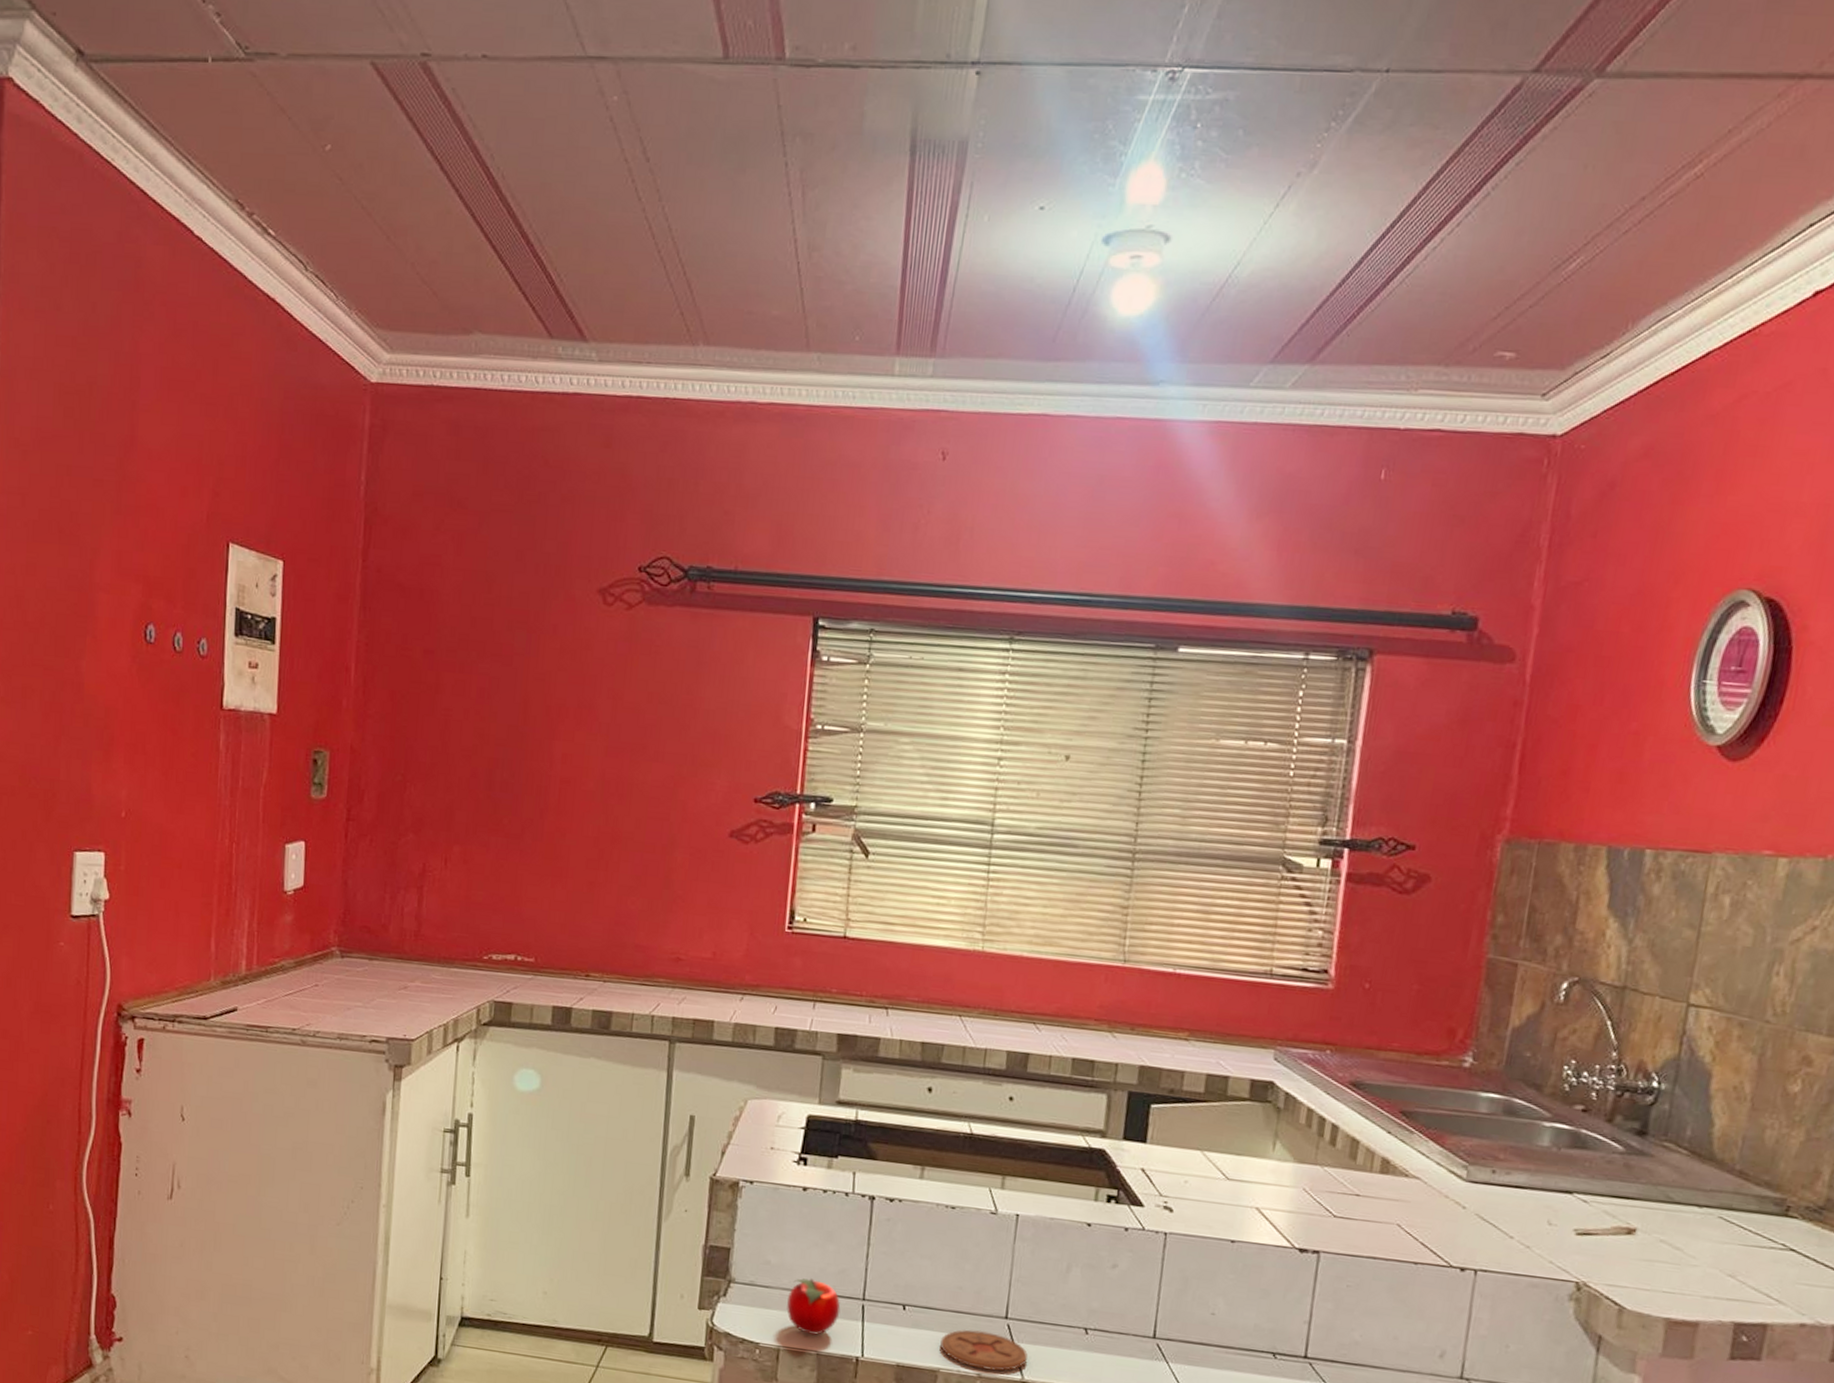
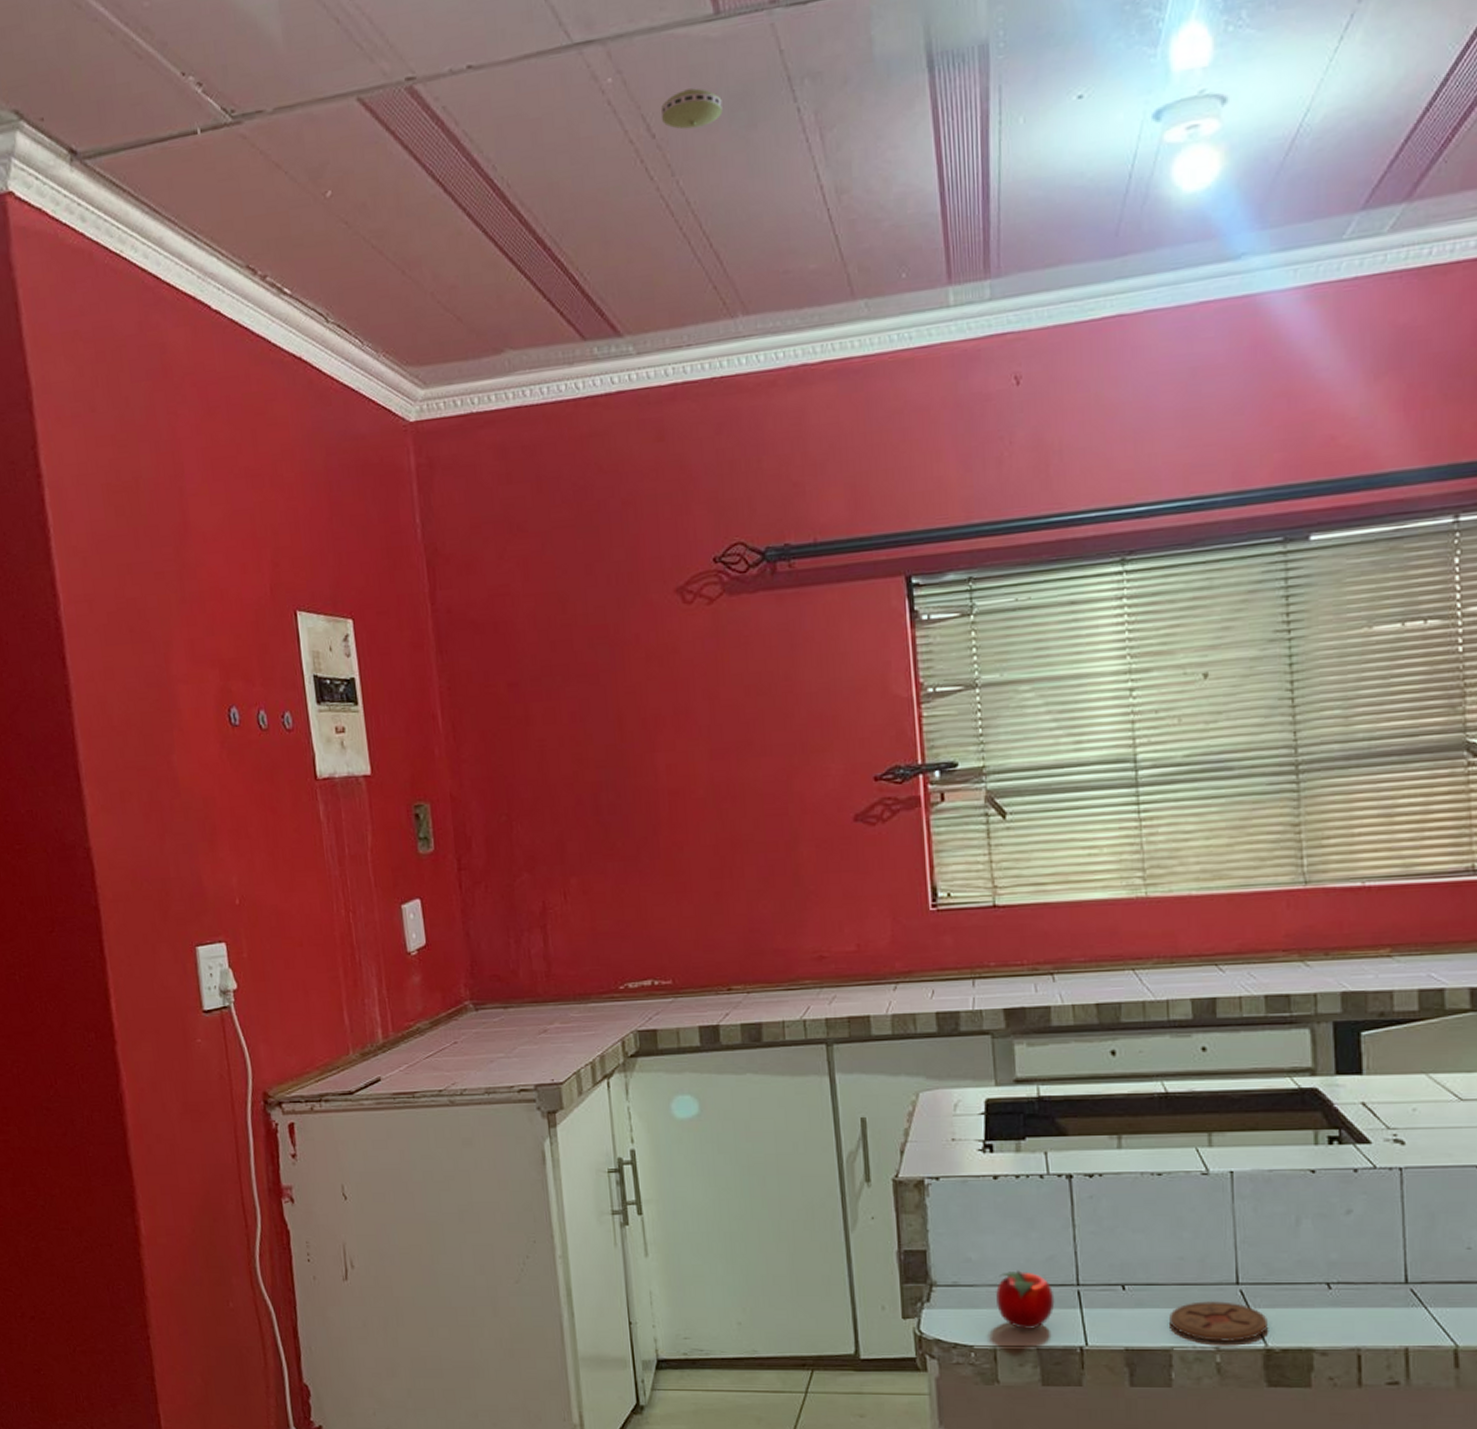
smoke detector: none [658,122,717,161] -> present [660,88,723,130]

